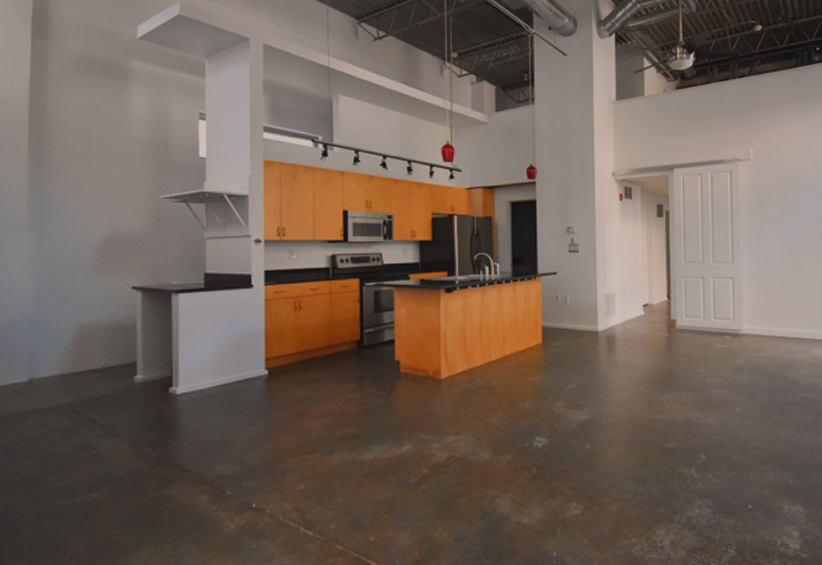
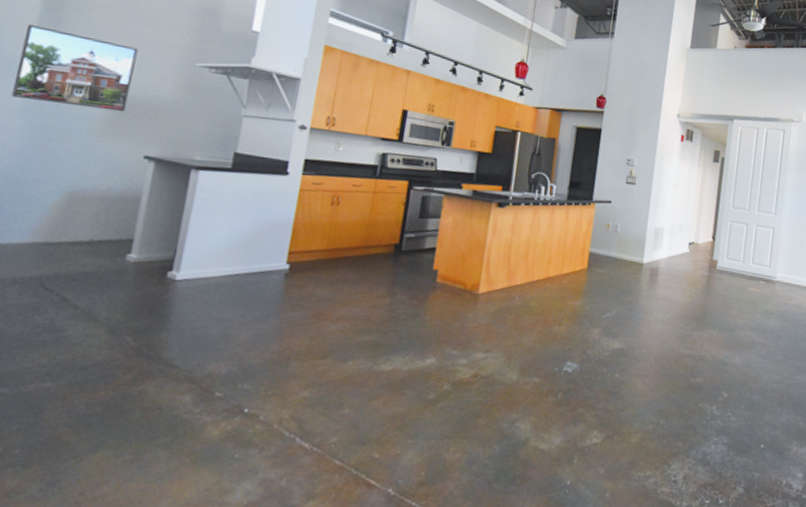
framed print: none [20,184,111,251] -> present [11,24,138,112]

